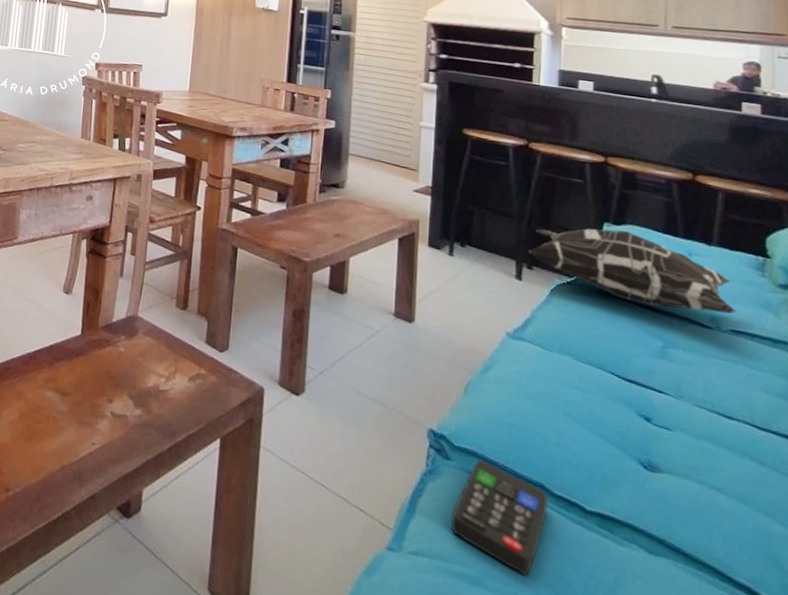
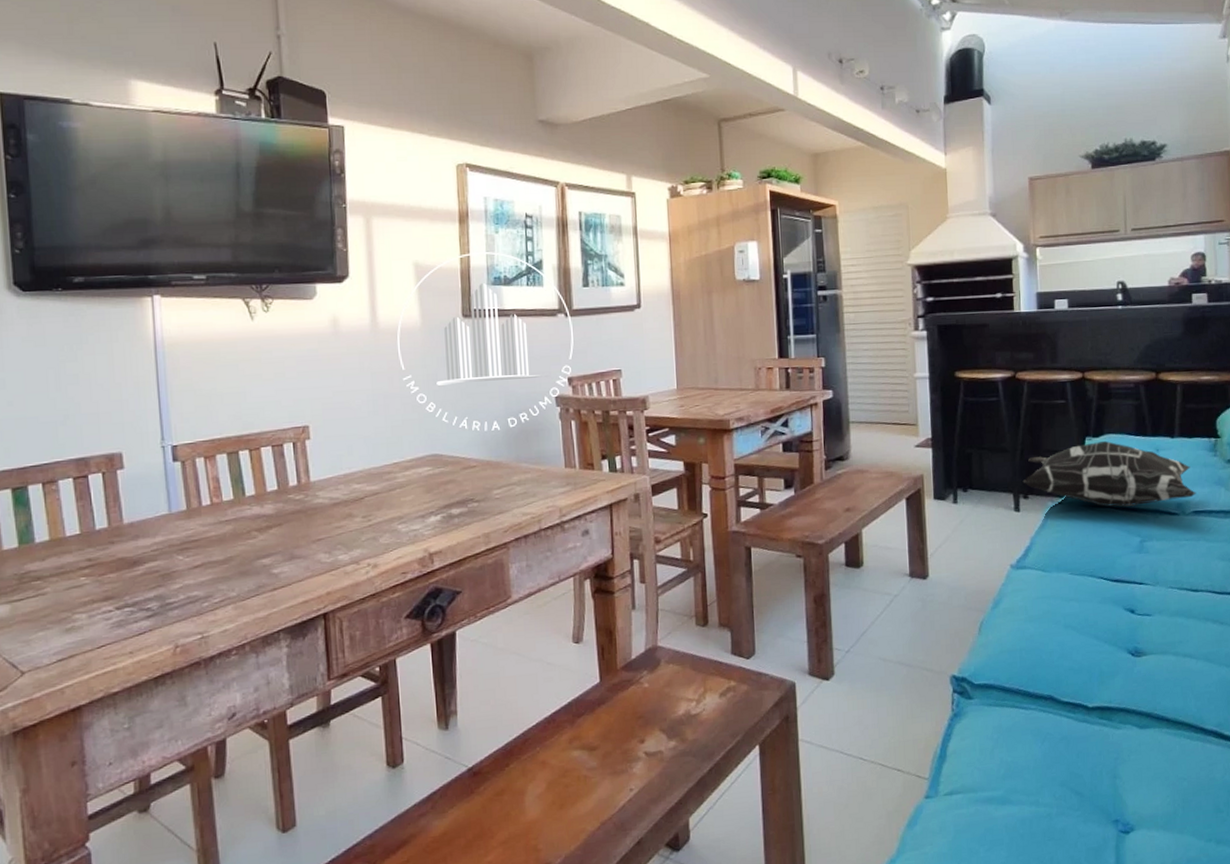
remote control: present [452,459,549,576] -> none [978,690,1058,782]

